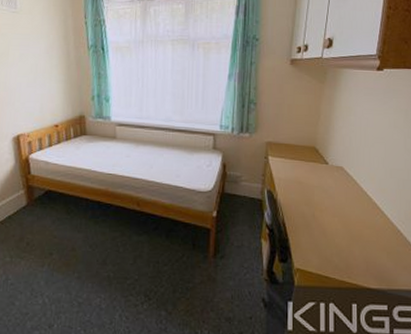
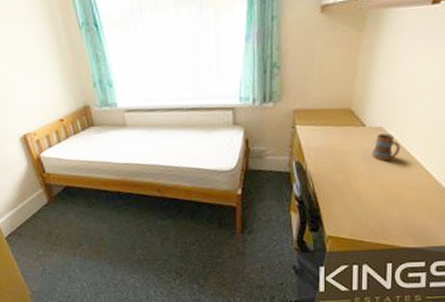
mug: none [335,173,359,199] -> present [372,133,401,161]

